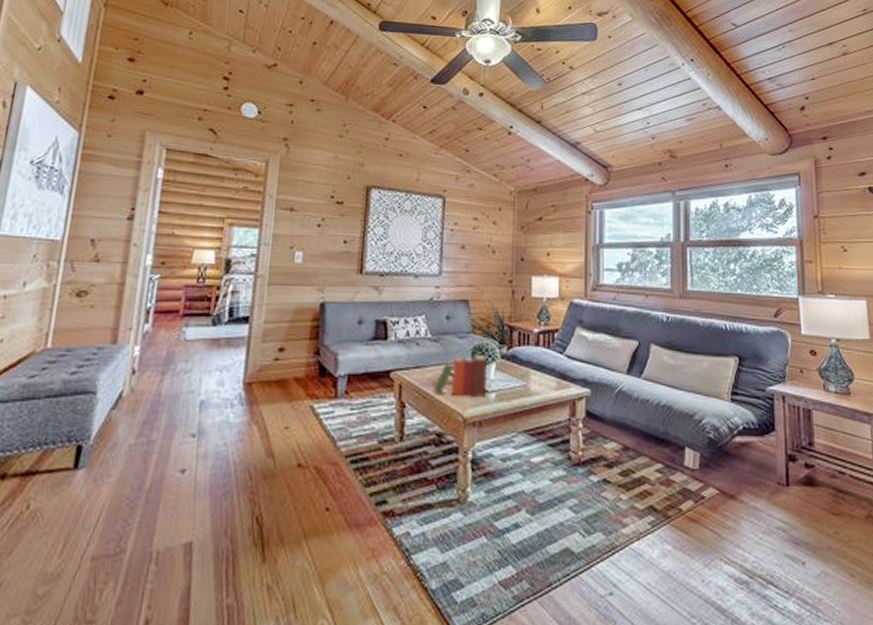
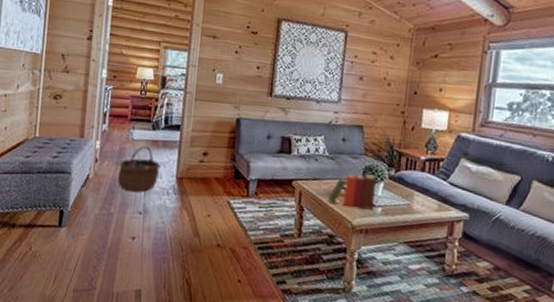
wicker basket: none [162,347,223,408] -> present [117,146,161,192]

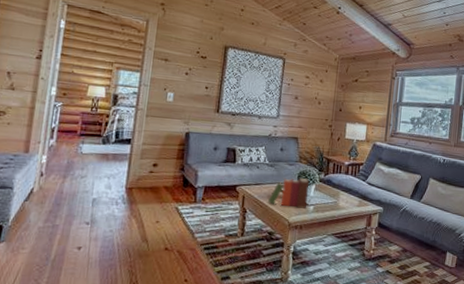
wicker basket: present [117,146,161,192] -> none [63,159,110,203]

